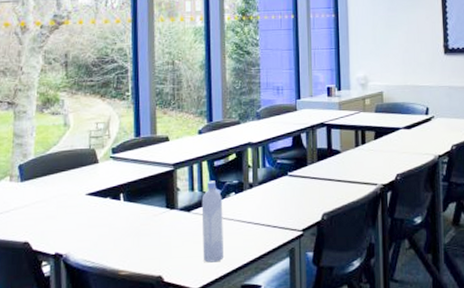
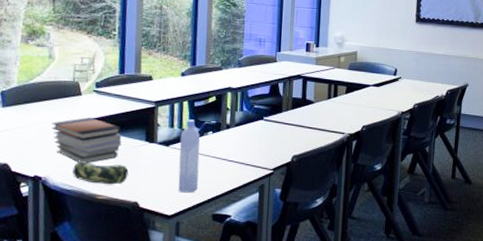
book stack: none [70,186,142,236] -> present [51,118,122,163]
pencil case: none [93,233,150,259] -> present [72,160,129,185]

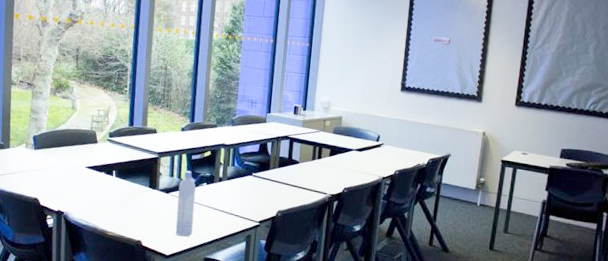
book stack: present [51,118,122,163] -> none [72,163,130,203]
pencil case: present [72,160,129,185] -> none [88,200,134,224]

